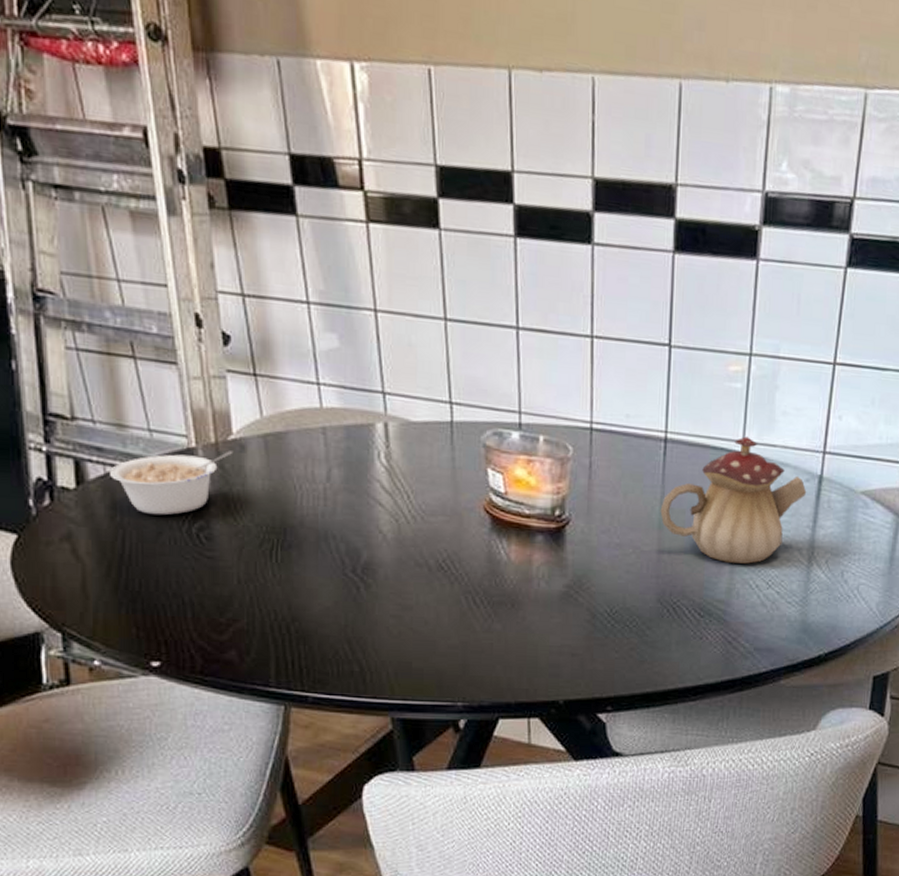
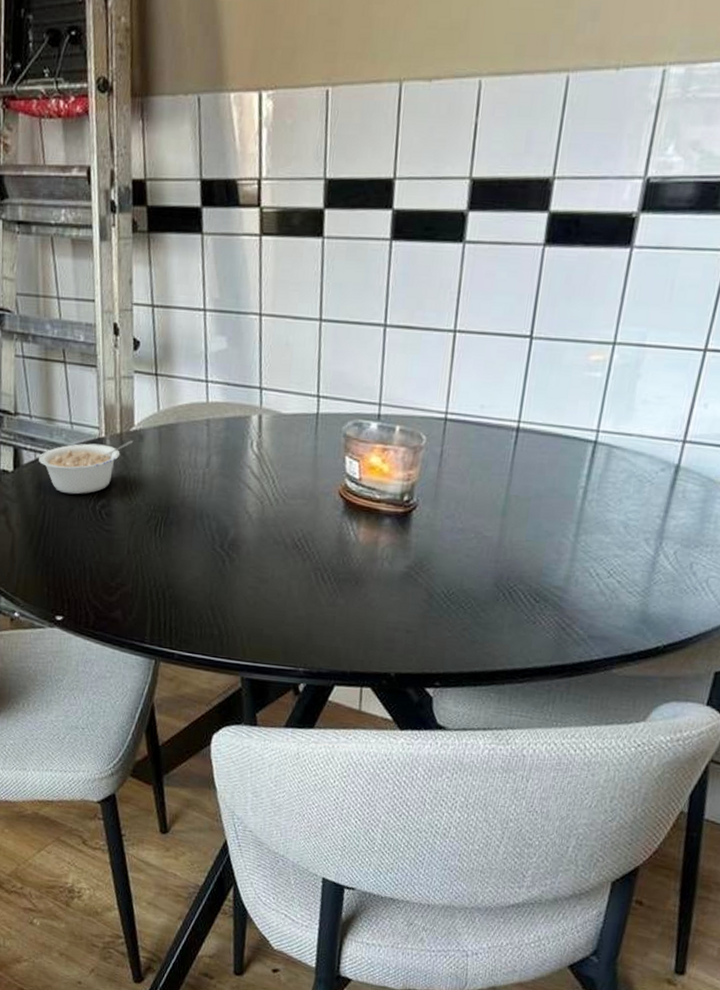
teapot: present [660,436,807,564] -> none [505,425,661,552]

